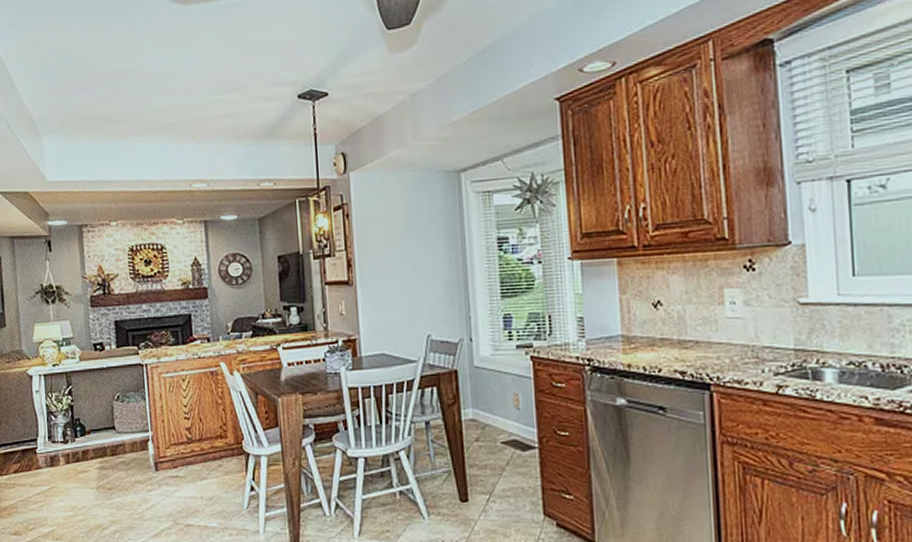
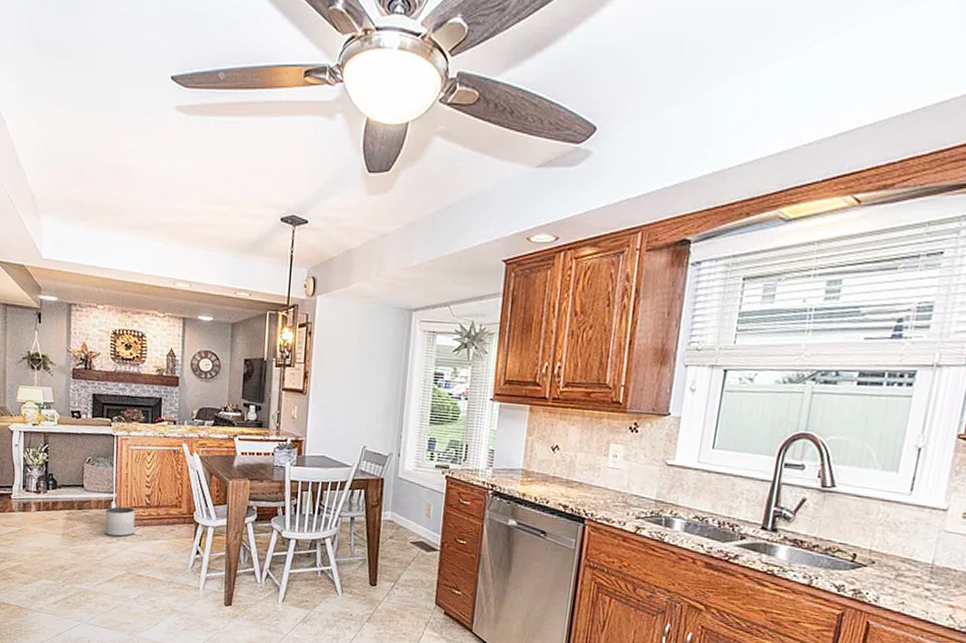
planter: none [143,446,178,483] -> present [105,506,136,537]

